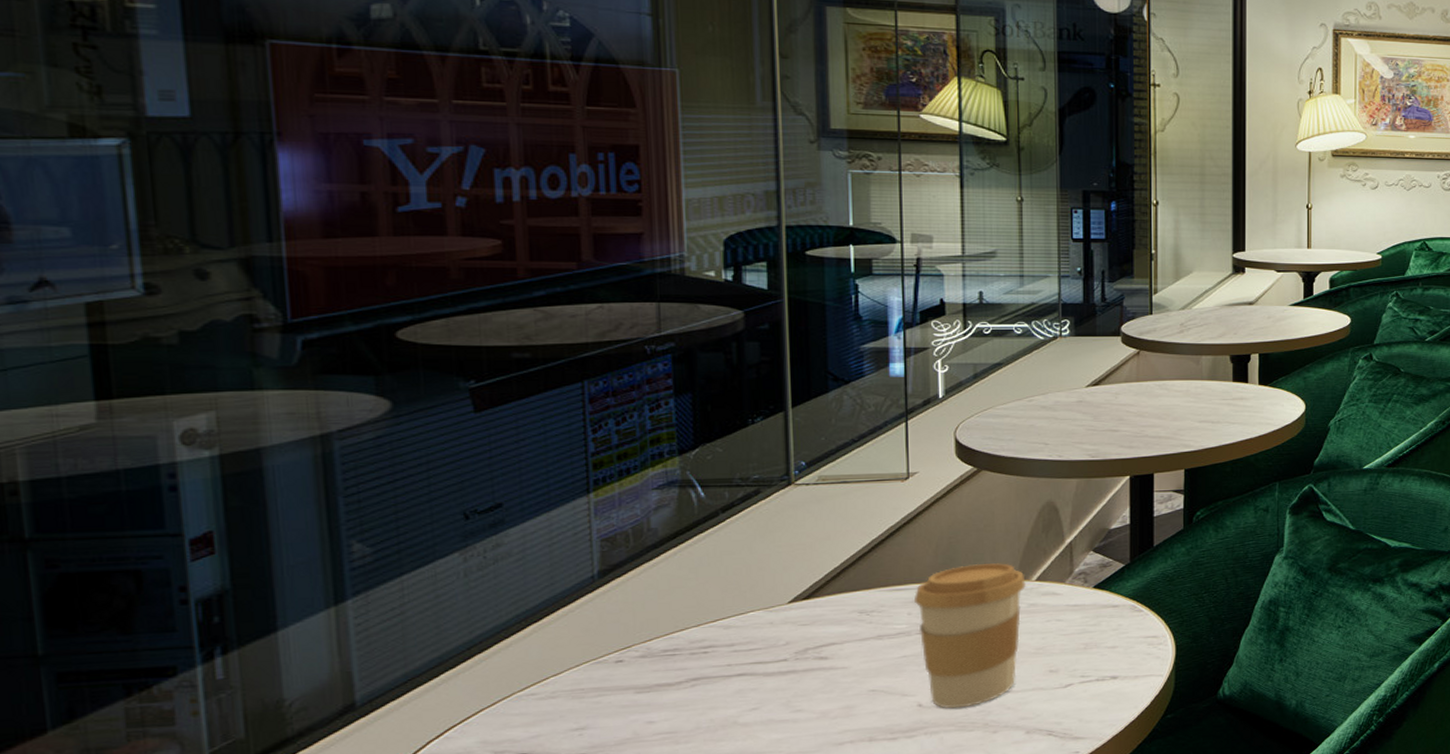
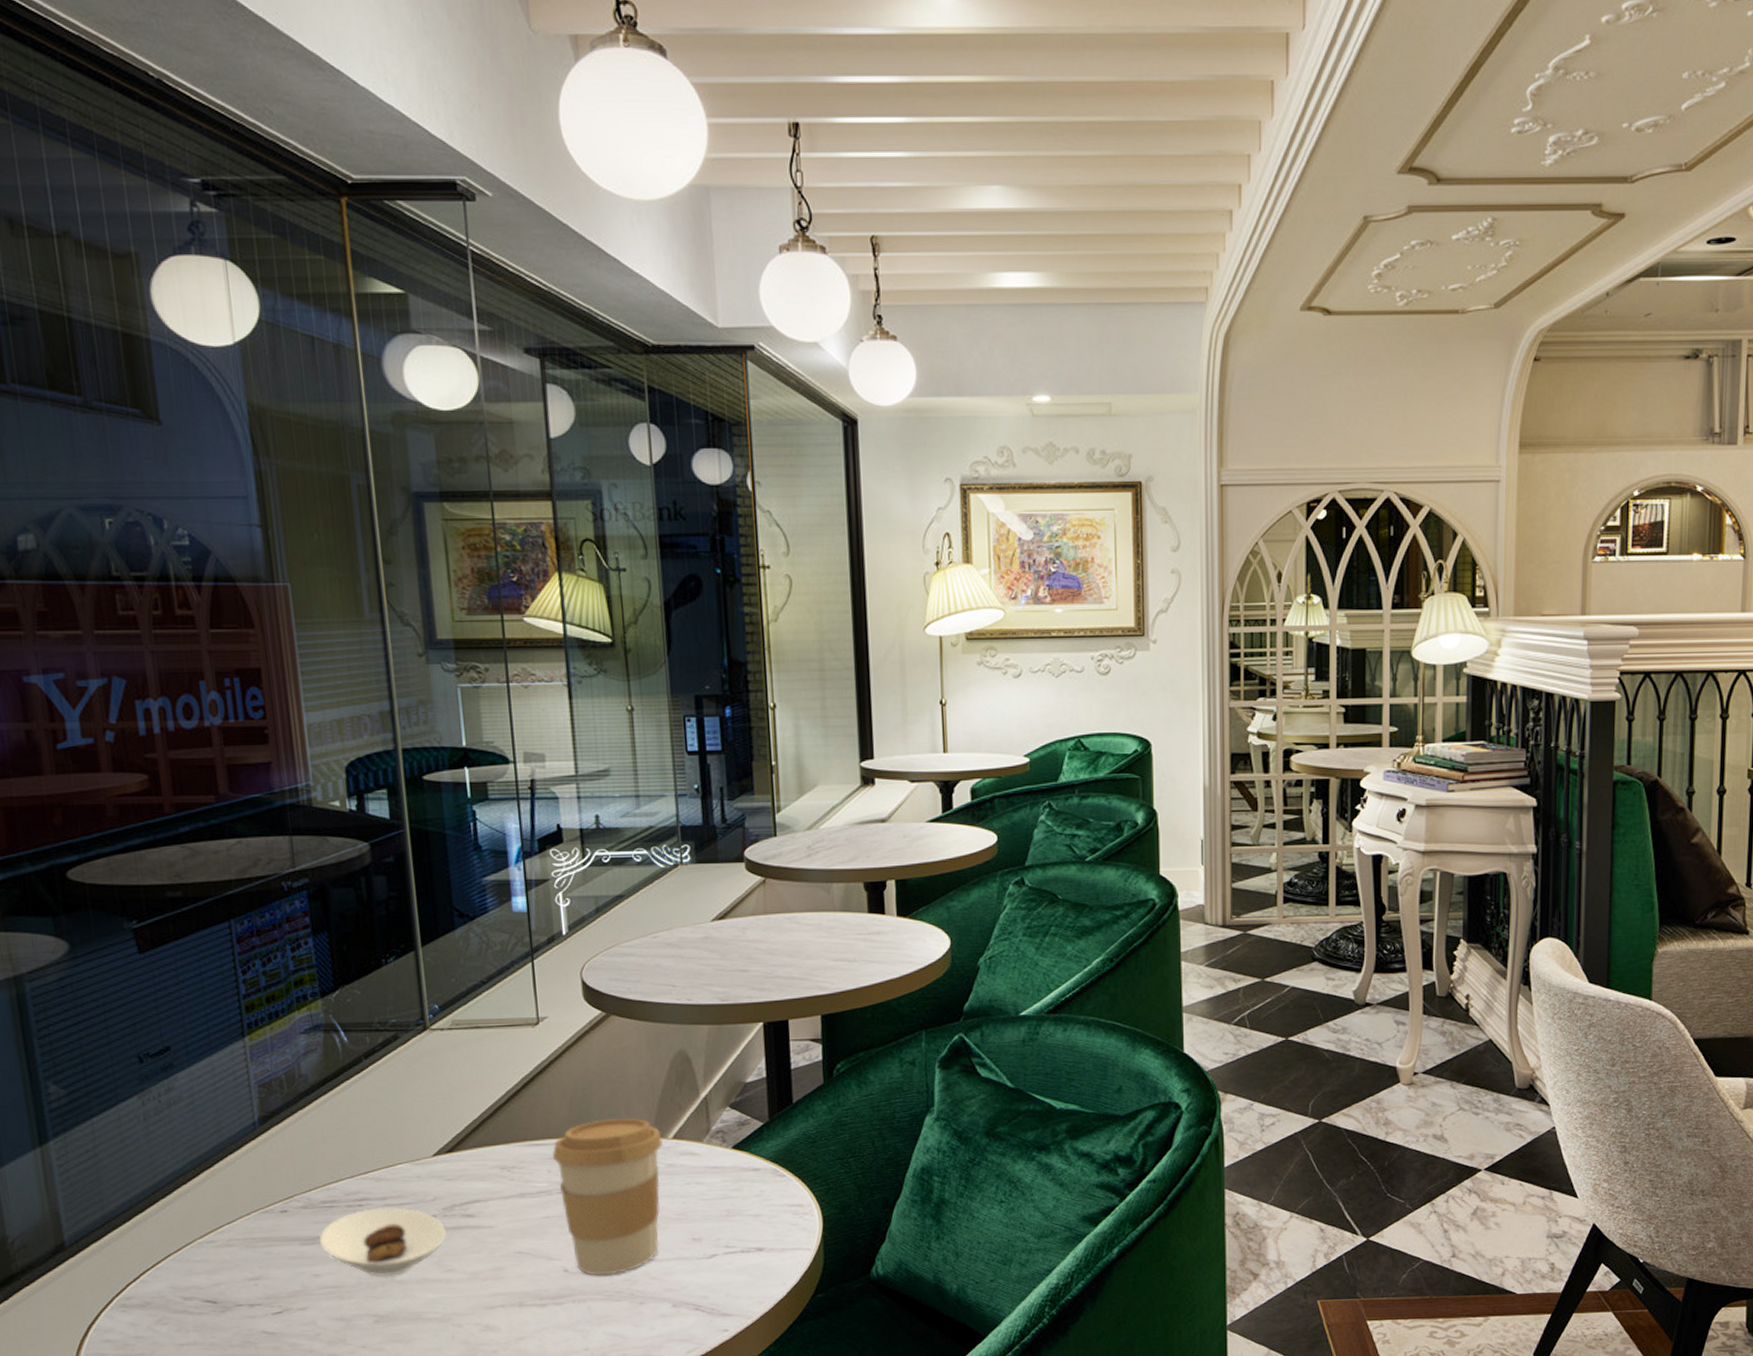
saucer: none [657,652,798,720] -> present [320,1206,447,1277]

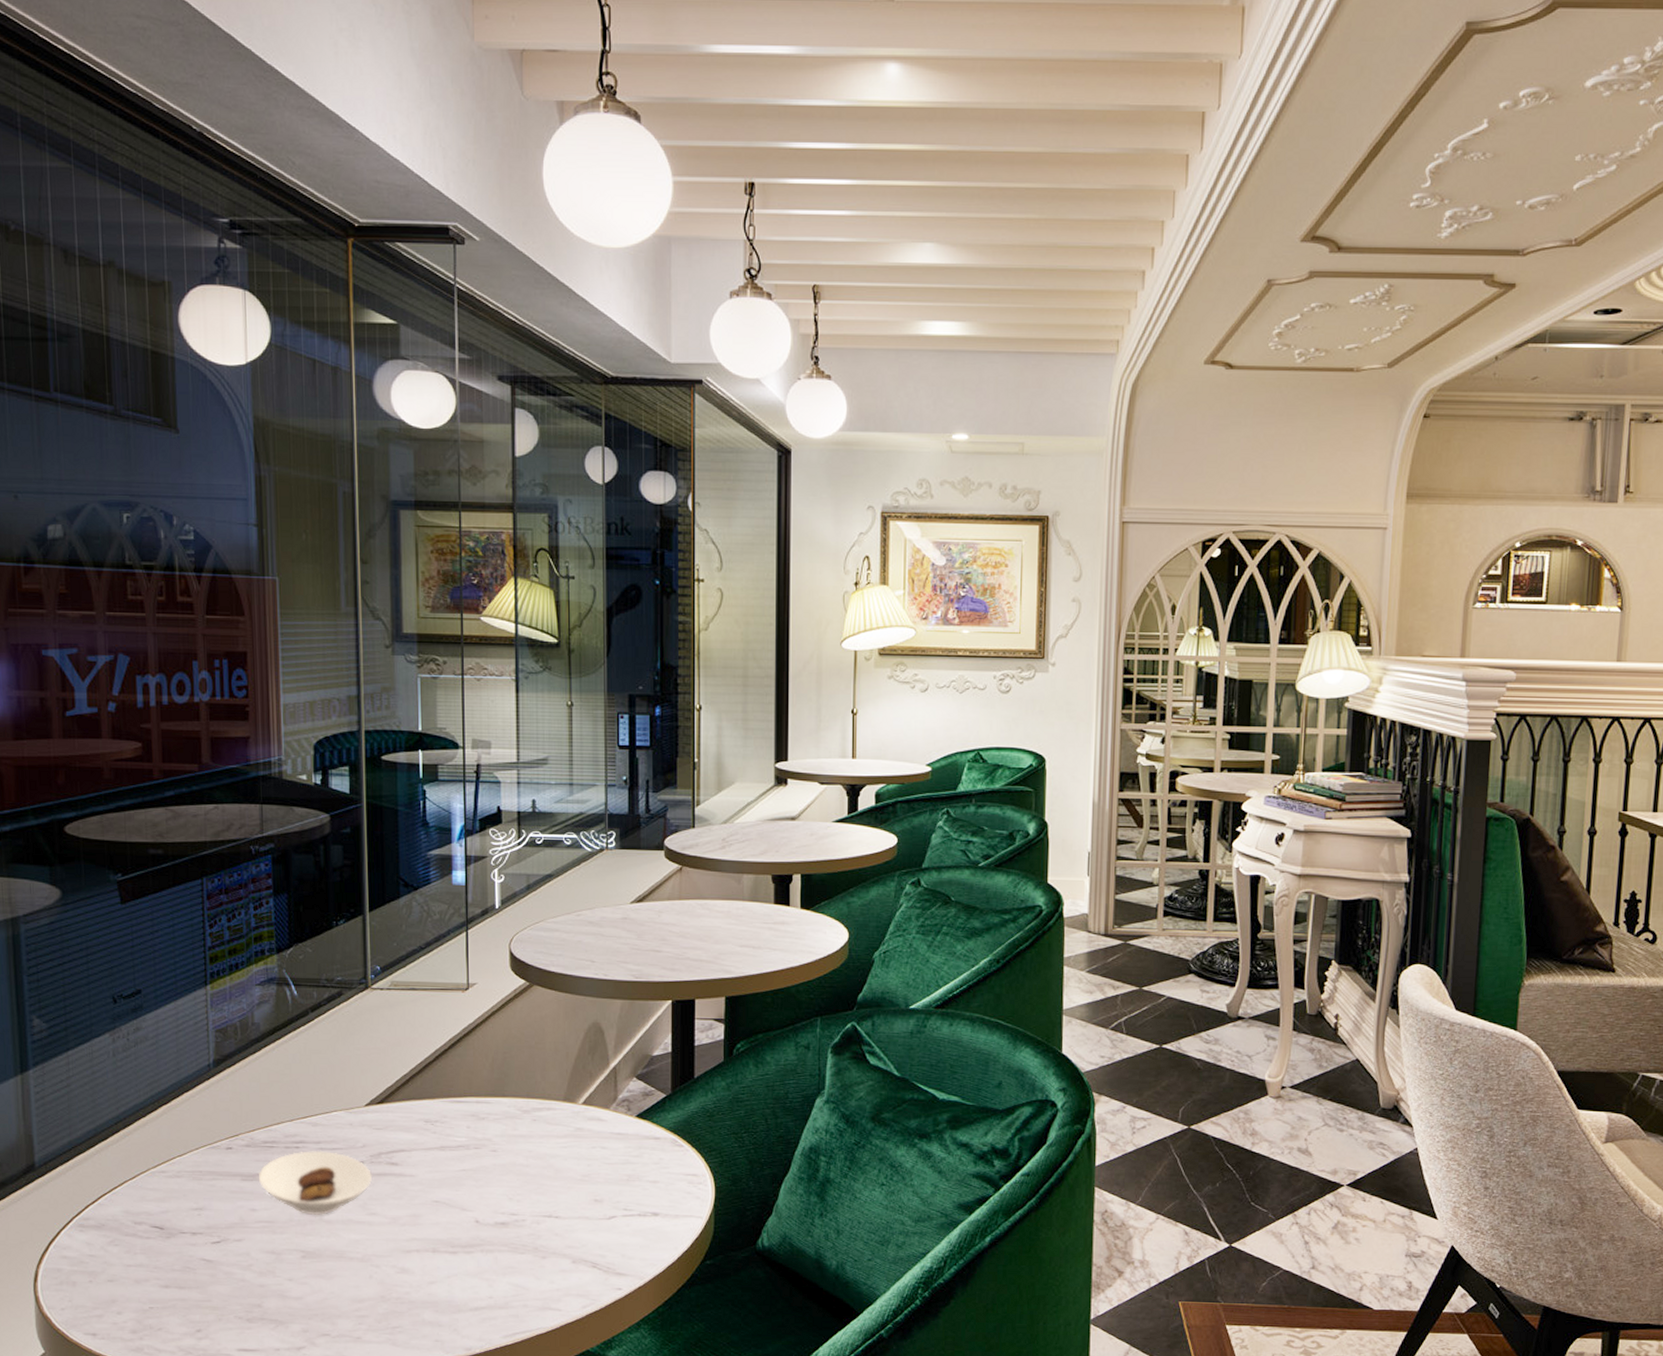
coffee cup: present [552,1118,663,1276] -> none [472,1081,573,1229]

